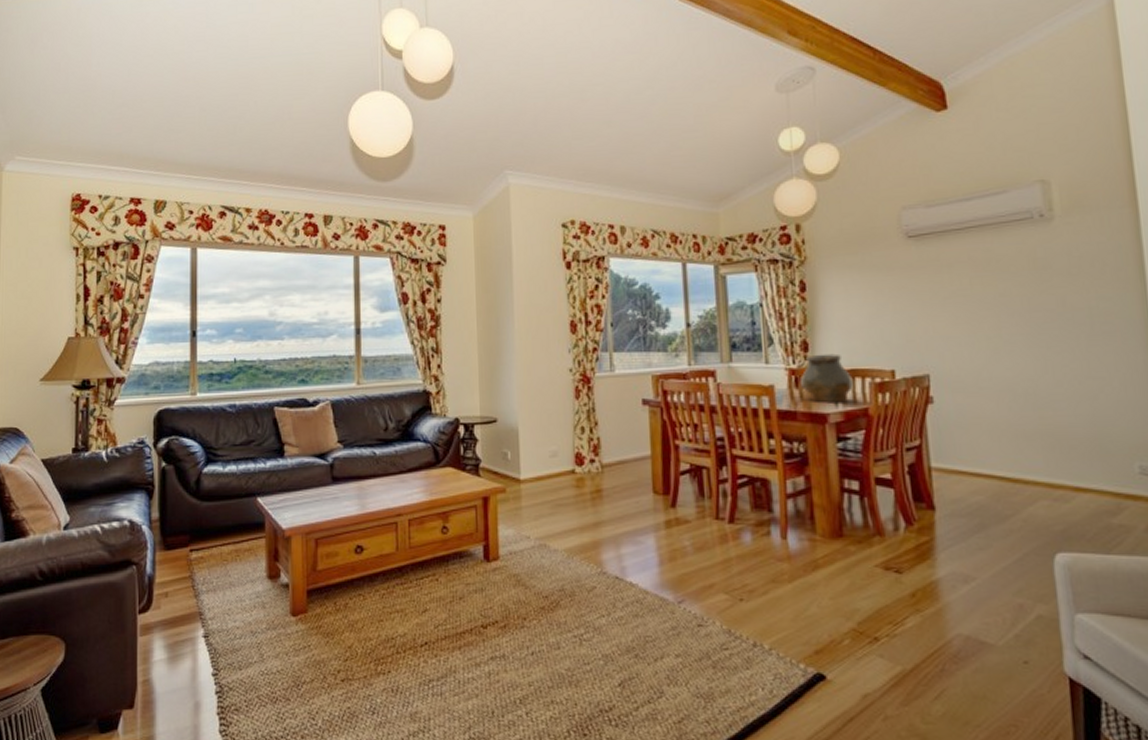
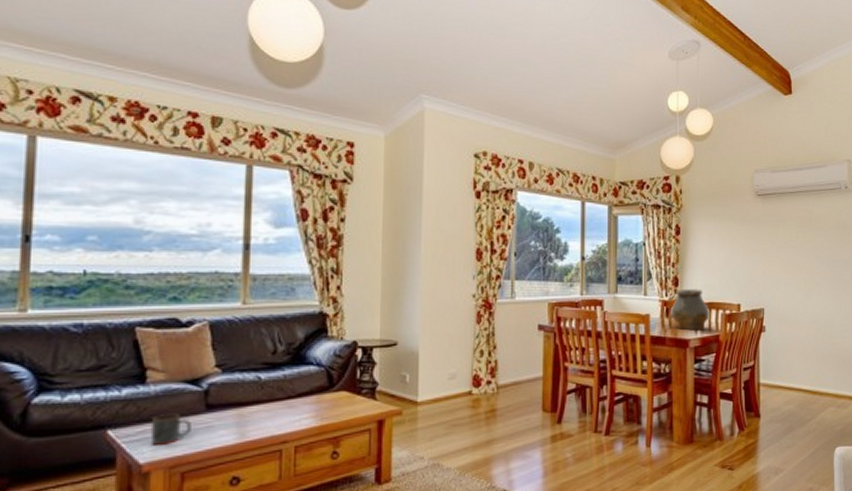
mug: none [289,485,321,513] -> present [150,414,191,445]

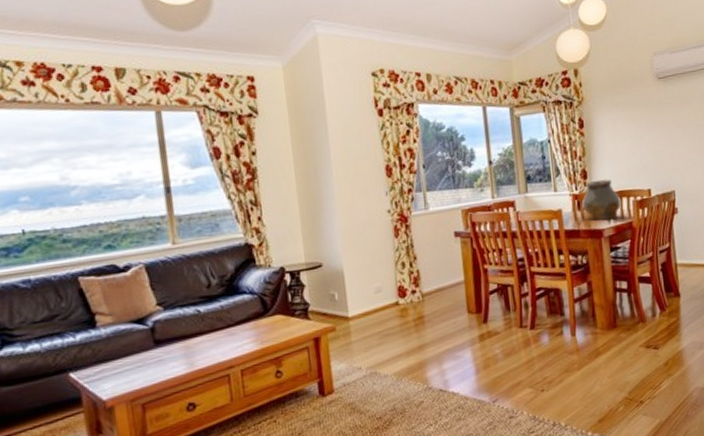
mug: present [150,414,191,445] -> none [106,352,145,383]

